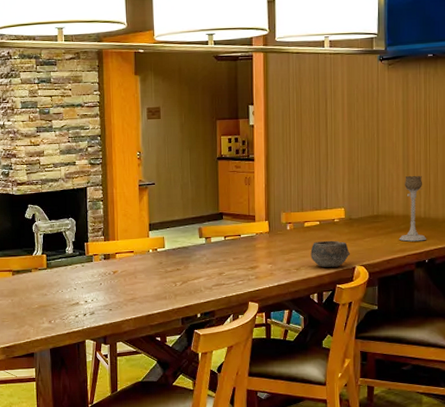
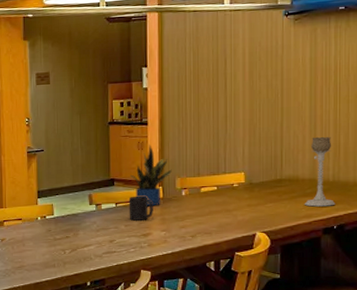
mug: none [237,229,260,254] -> present [128,195,153,221]
potted plant: none [238,180,277,240] -> present [130,145,172,207]
bowl: present [310,240,351,268] -> none [207,206,251,235]

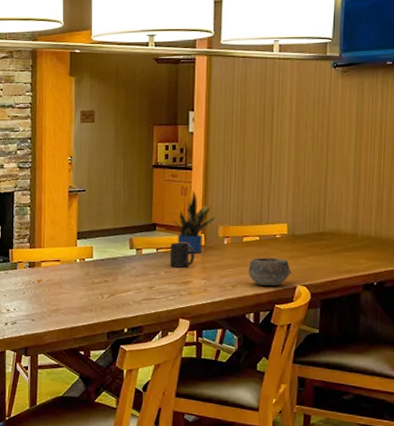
bowl: none [207,206,251,235] -> present [248,257,292,287]
candle holder: present [304,136,336,207] -> none [345,191,377,262]

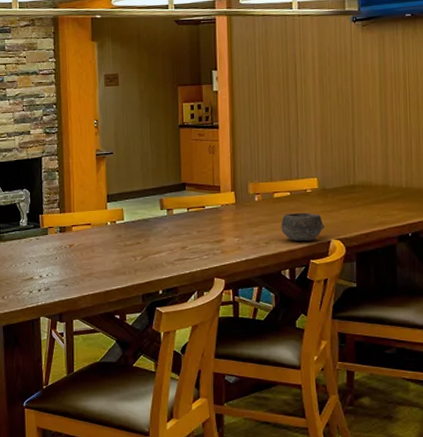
mug: present [169,242,195,268] -> none [200,201,226,227]
potted plant: present [173,191,215,254] -> none [202,149,244,212]

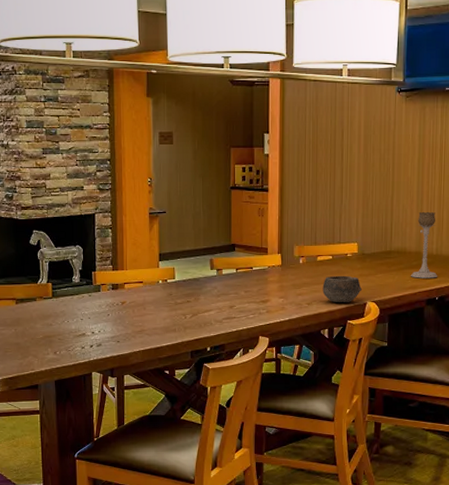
candle holder: none [378,142,410,214] -> present [410,211,438,278]

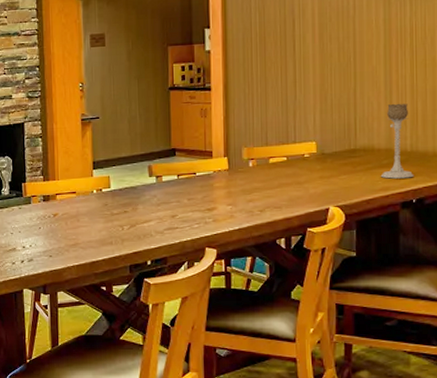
bowl: present [322,275,363,303] -> none [276,178,324,209]

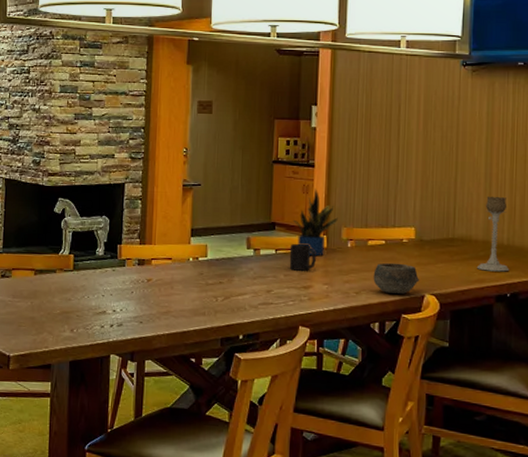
mug: none [191,167,218,194] -> present [289,243,316,271]
potted plant: none [193,112,238,179] -> present [293,189,338,257]
bowl: none [276,178,324,209] -> present [373,262,420,295]

